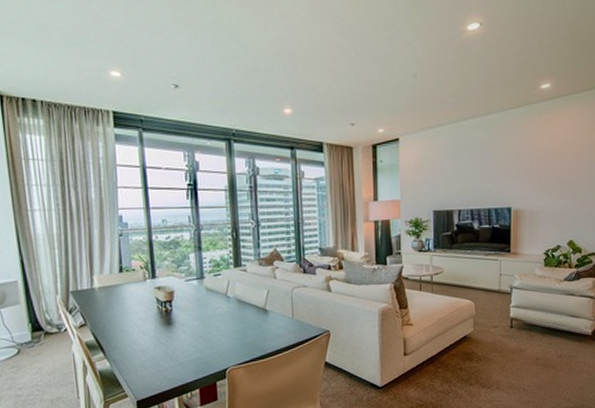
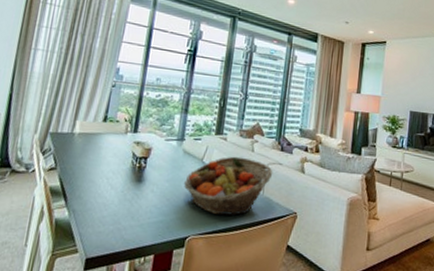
fruit basket: none [212,285,300,344] -> present [183,156,273,216]

